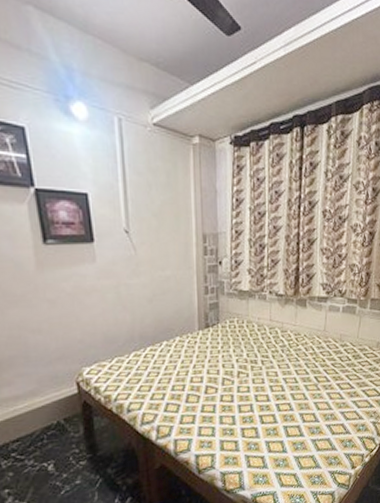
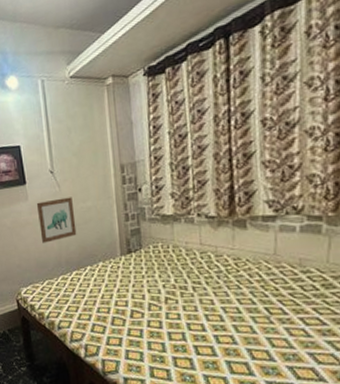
wall art: none [106,263,153,314] -> present [36,197,77,243]

